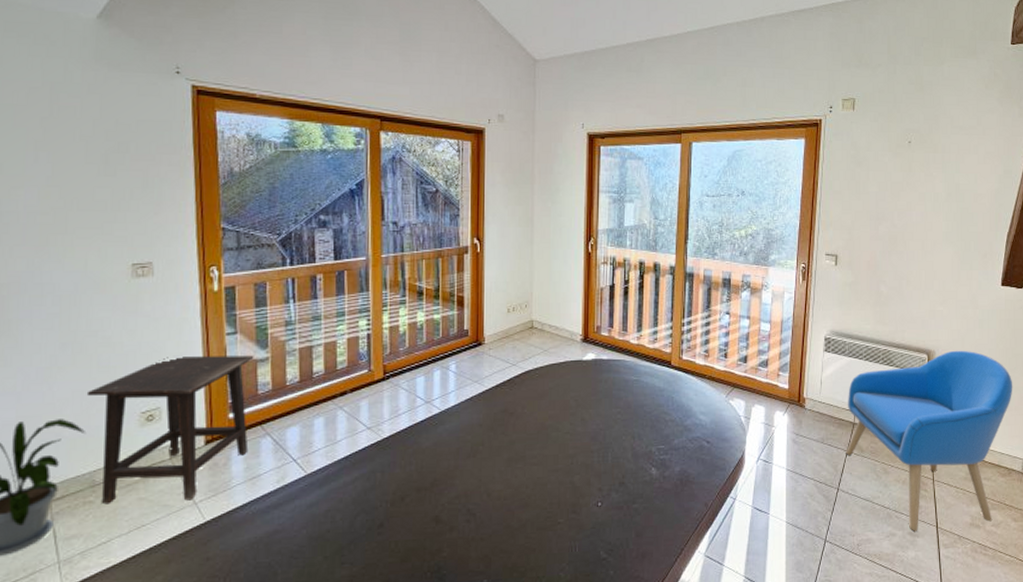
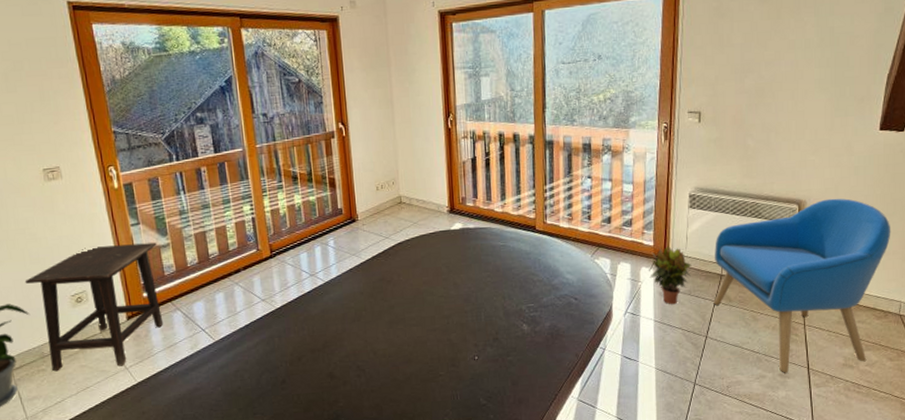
potted plant: none [783,389,825,453] -> present [649,245,692,305]

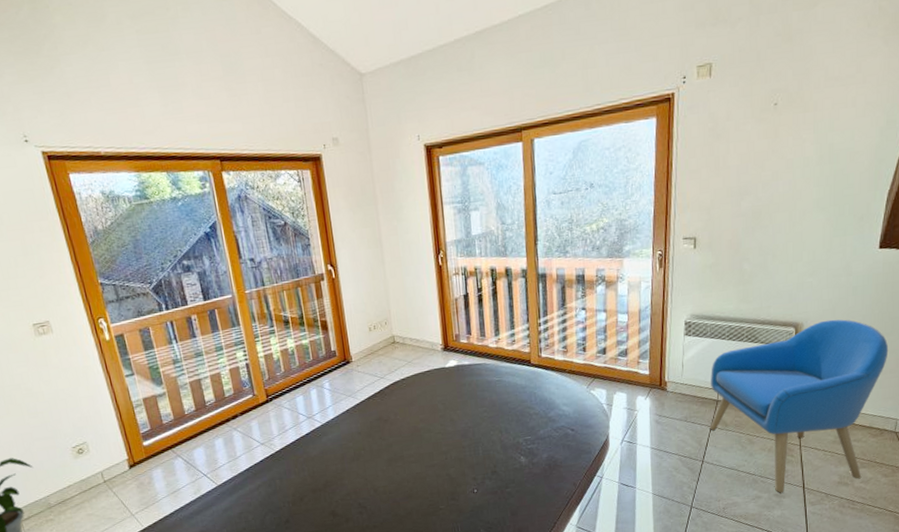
side table: present [25,242,164,372] -> none [25,392,166,521]
potted plant: present [649,245,692,305] -> none [645,373,688,432]

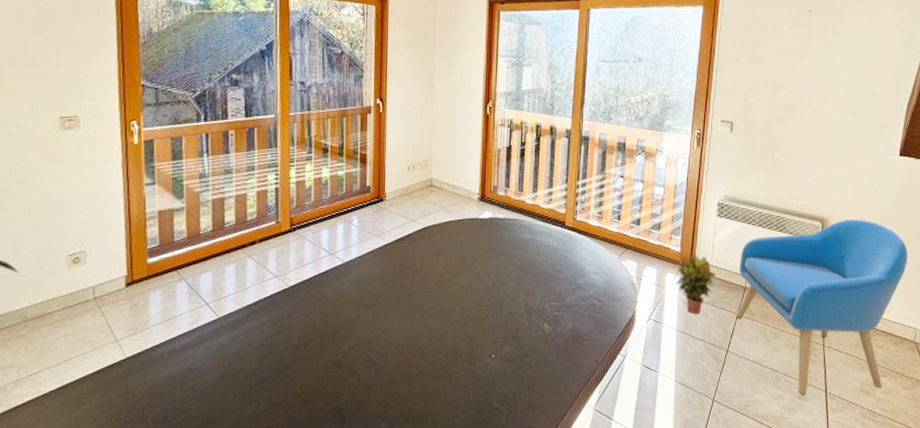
potted plant: none [645,373,688,432] -> present [674,252,717,315]

